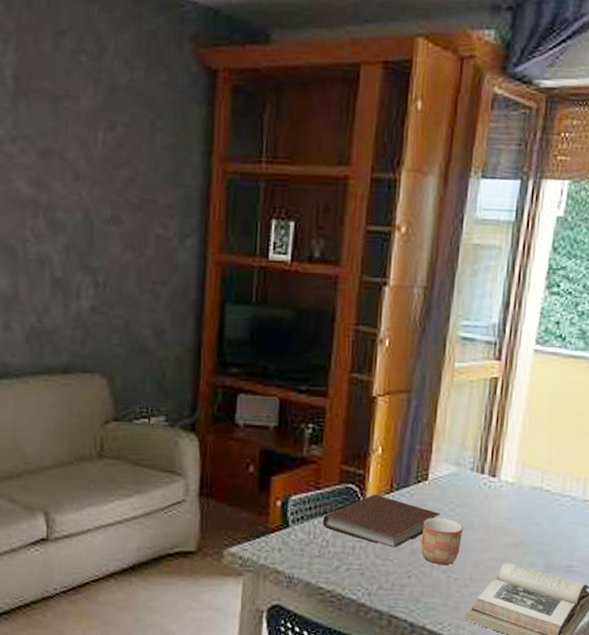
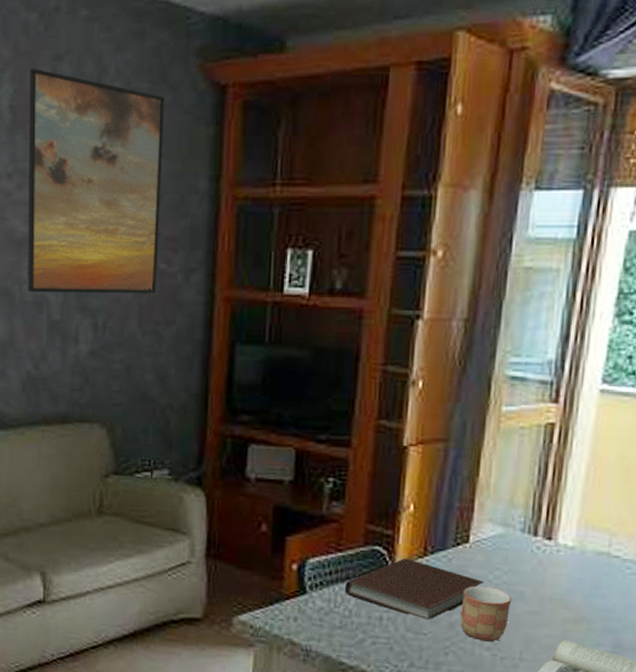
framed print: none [31,40,161,255] -> present [28,68,165,294]

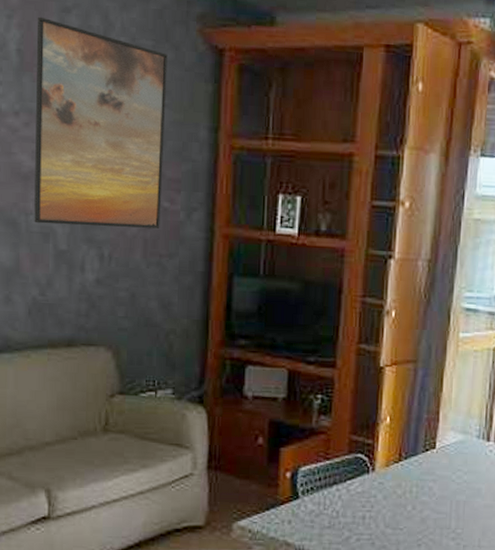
notebook: present [344,559,485,621] -> none [332,464,449,517]
mug: present [460,585,512,642] -> none [430,485,472,533]

